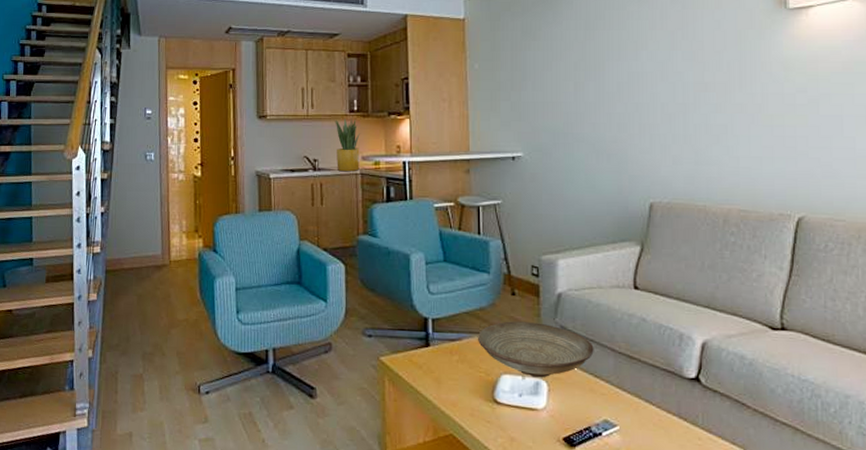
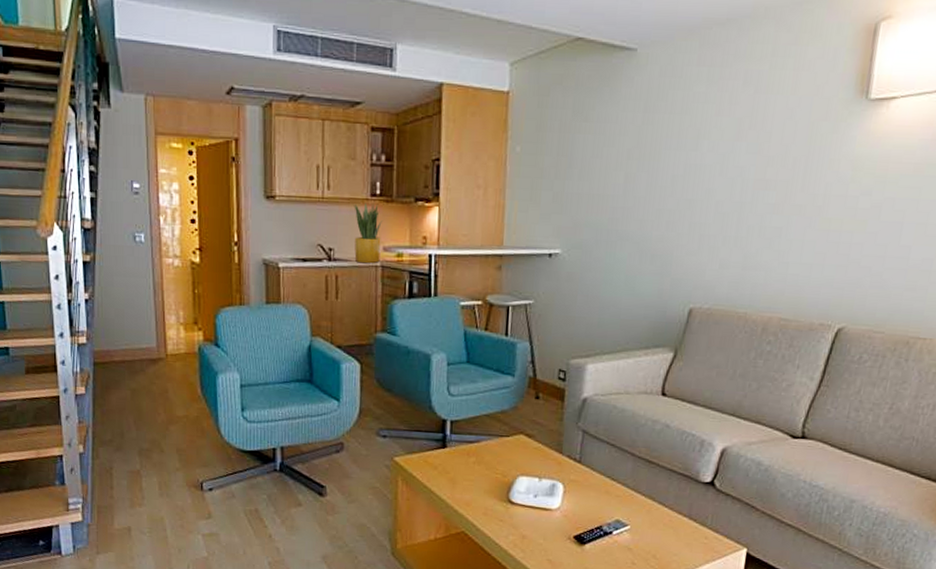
decorative bowl: present [478,321,594,378] -> none [497,424,614,480]

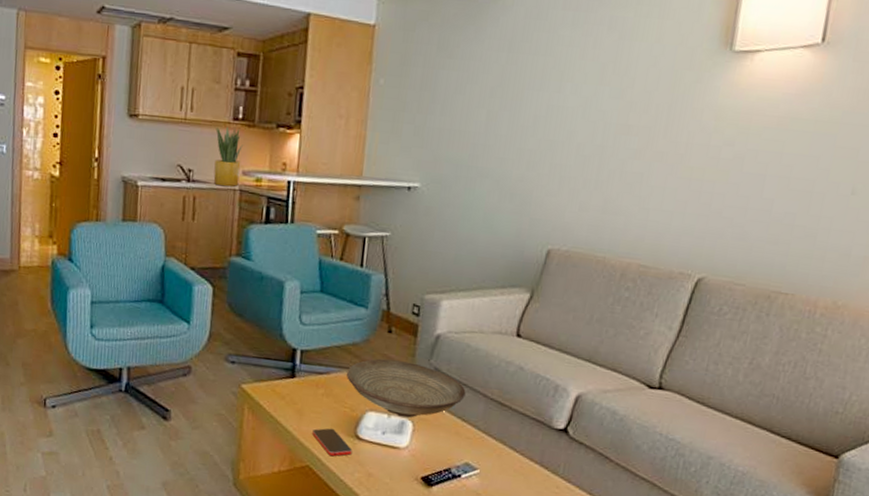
smartphone: none [466,494,506,522] -> present [312,428,352,457]
decorative bowl: none [497,424,614,480] -> present [347,359,466,418]

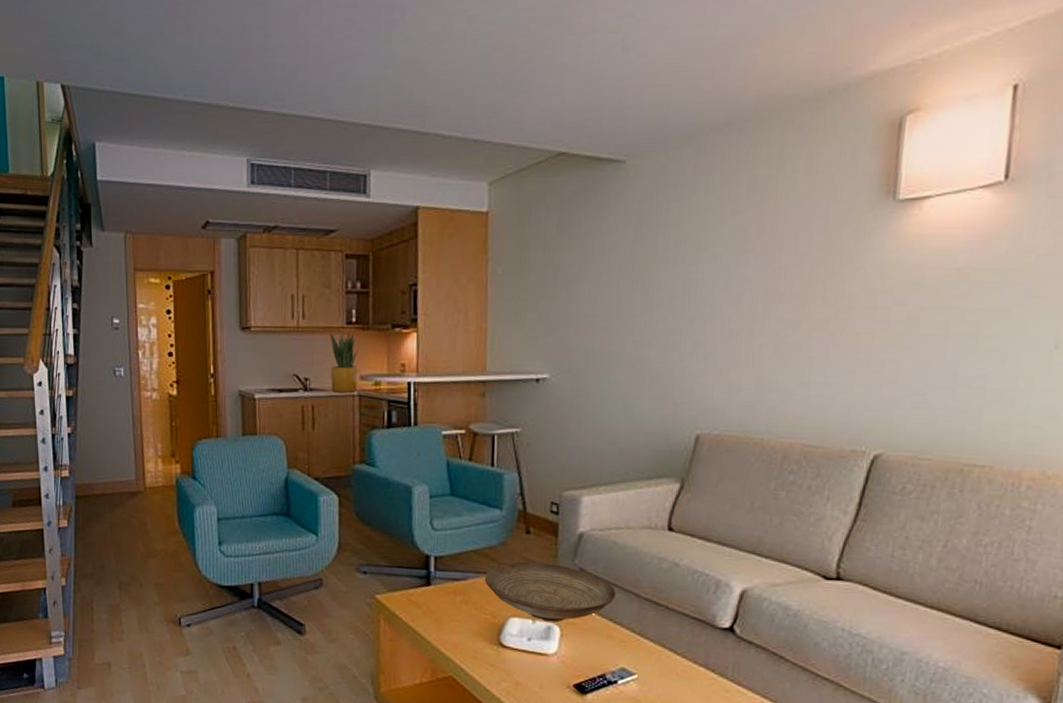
smartphone: present [312,428,352,457] -> none [453,636,497,666]

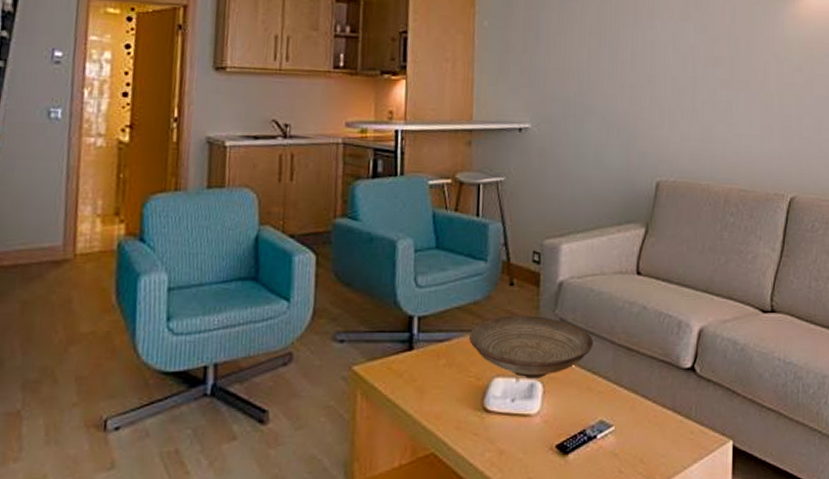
planter: present [329,330,359,393] -> none [313,74,345,141]

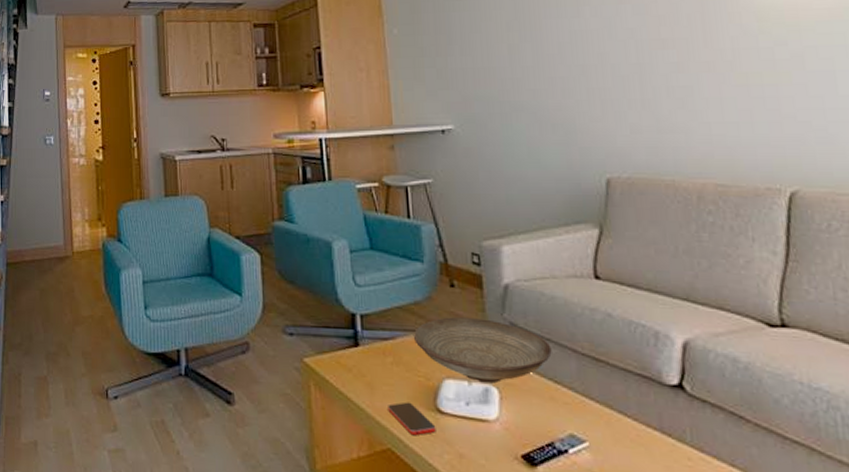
smartphone: none [436,403,481,437] -> present [388,402,436,436]

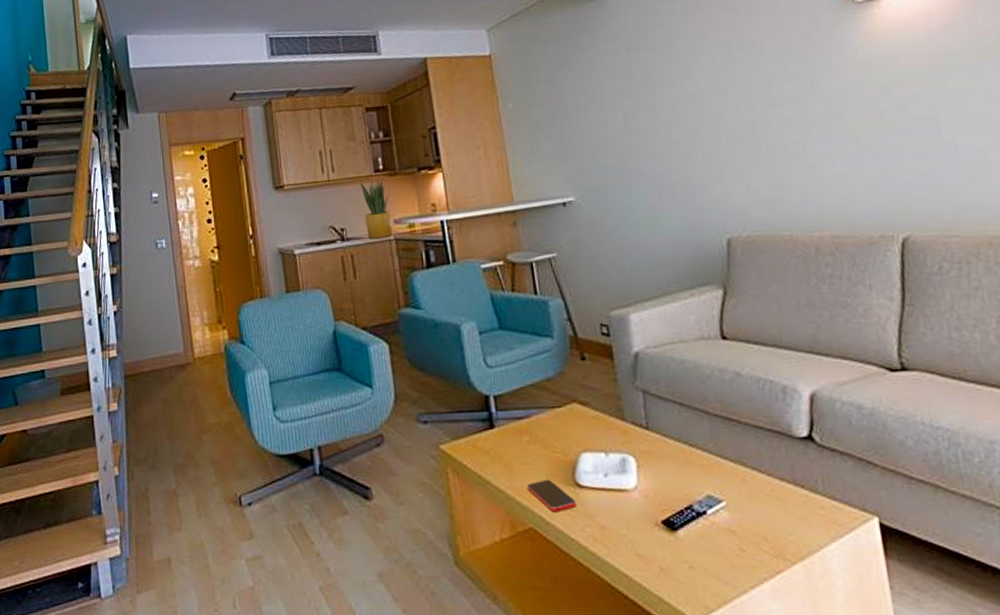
planter: none [243,92,272,152] -> present [359,177,393,240]
decorative bowl: present [414,317,552,384] -> none [548,389,685,453]

